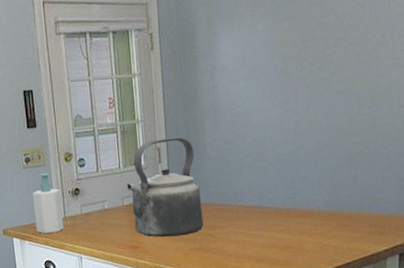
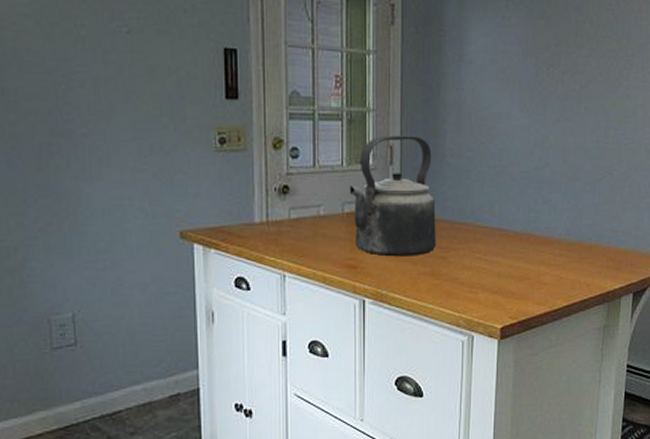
soap bottle: present [32,173,64,234] -> none [225,161,264,242]

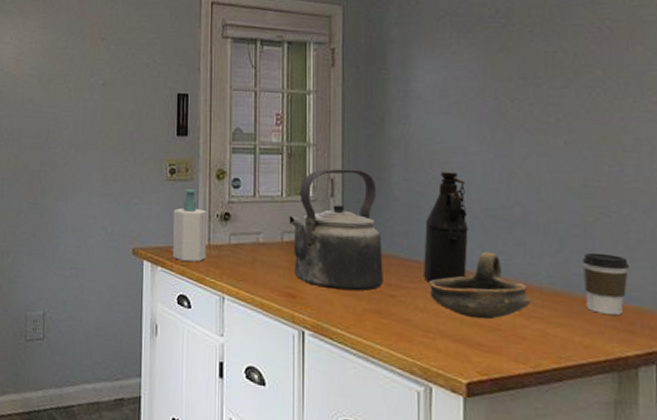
soap bottle: none [225,161,264,242] -> present [172,189,207,262]
bottle: none [471,136,508,242] -> present [424,170,468,282]
oil lamp: none [473,210,552,271] -> present [428,251,531,320]
coffee cup: none [590,206,622,258] -> present [581,252,629,316]

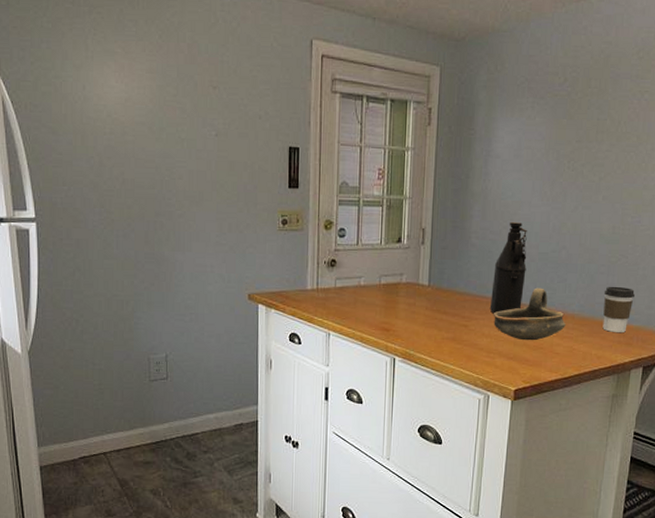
soap bottle: present [172,189,207,262] -> none [284,239,315,304]
kettle: present [289,169,383,291] -> none [386,219,460,323]

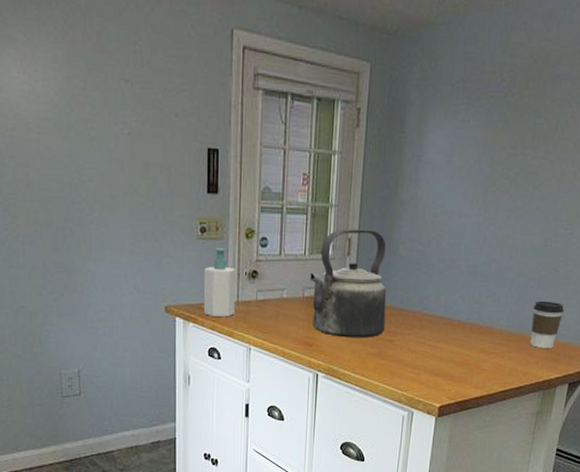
soap bottle: none [284,239,315,304] -> present [203,248,236,318]
kettle: none [386,219,460,323] -> present [310,229,387,338]
bottle: present [490,221,527,314] -> none [417,232,457,329]
oil lamp: present [493,287,566,341] -> none [419,302,493,357]

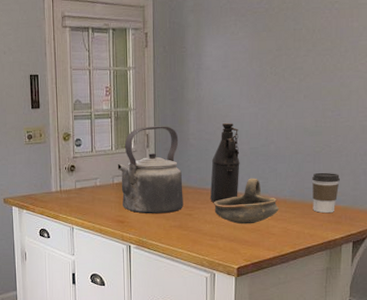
soap bottle: present [203,248,236,318] -> none [32,150,59,205]
bottle: none [417,232,457,329] -> present [210,122,240,203]
oil lamp: none [419,302,493,357] -> present [213,178,279,225]

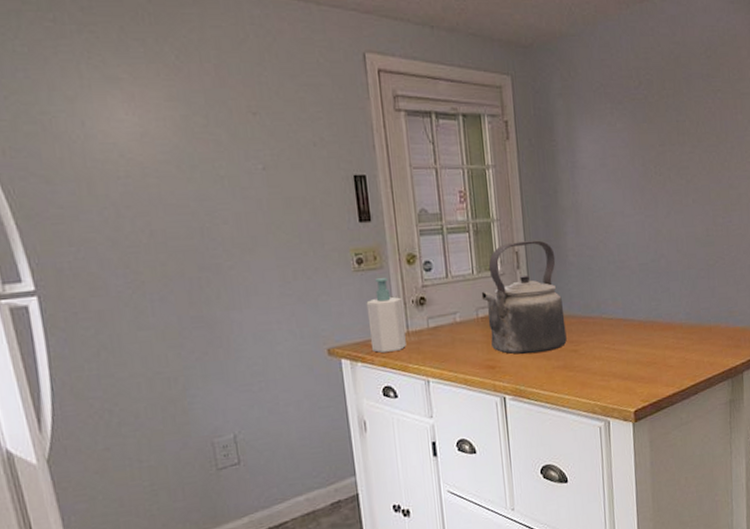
soap bottle: none [32,150,59,205] -> present [366,278,406,354]
bottle: present [210,122,240,203] -> none [596,233,630,334]
oil lamp: present [213,178,279,225] -> none [601,300,675,358]
coffee cup: present [311,172,340,214] -> none [707,289,736,337]

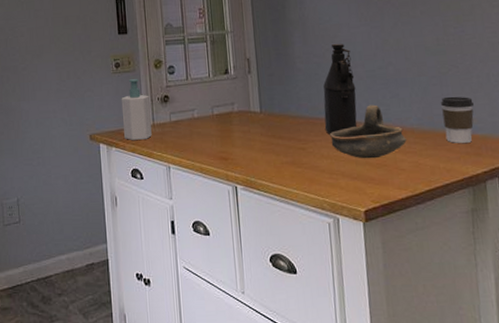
kettle: present [481,240,567,355] -> none [216,49,295,149]
bottle: none [596,233,630,334] -> present [323,43,358,134]
oil lamp: none [601,300,675,358] -> present [329,104,406,159]
coffee cup: none [707,289,736,337] -> present [440,96,474,144]

